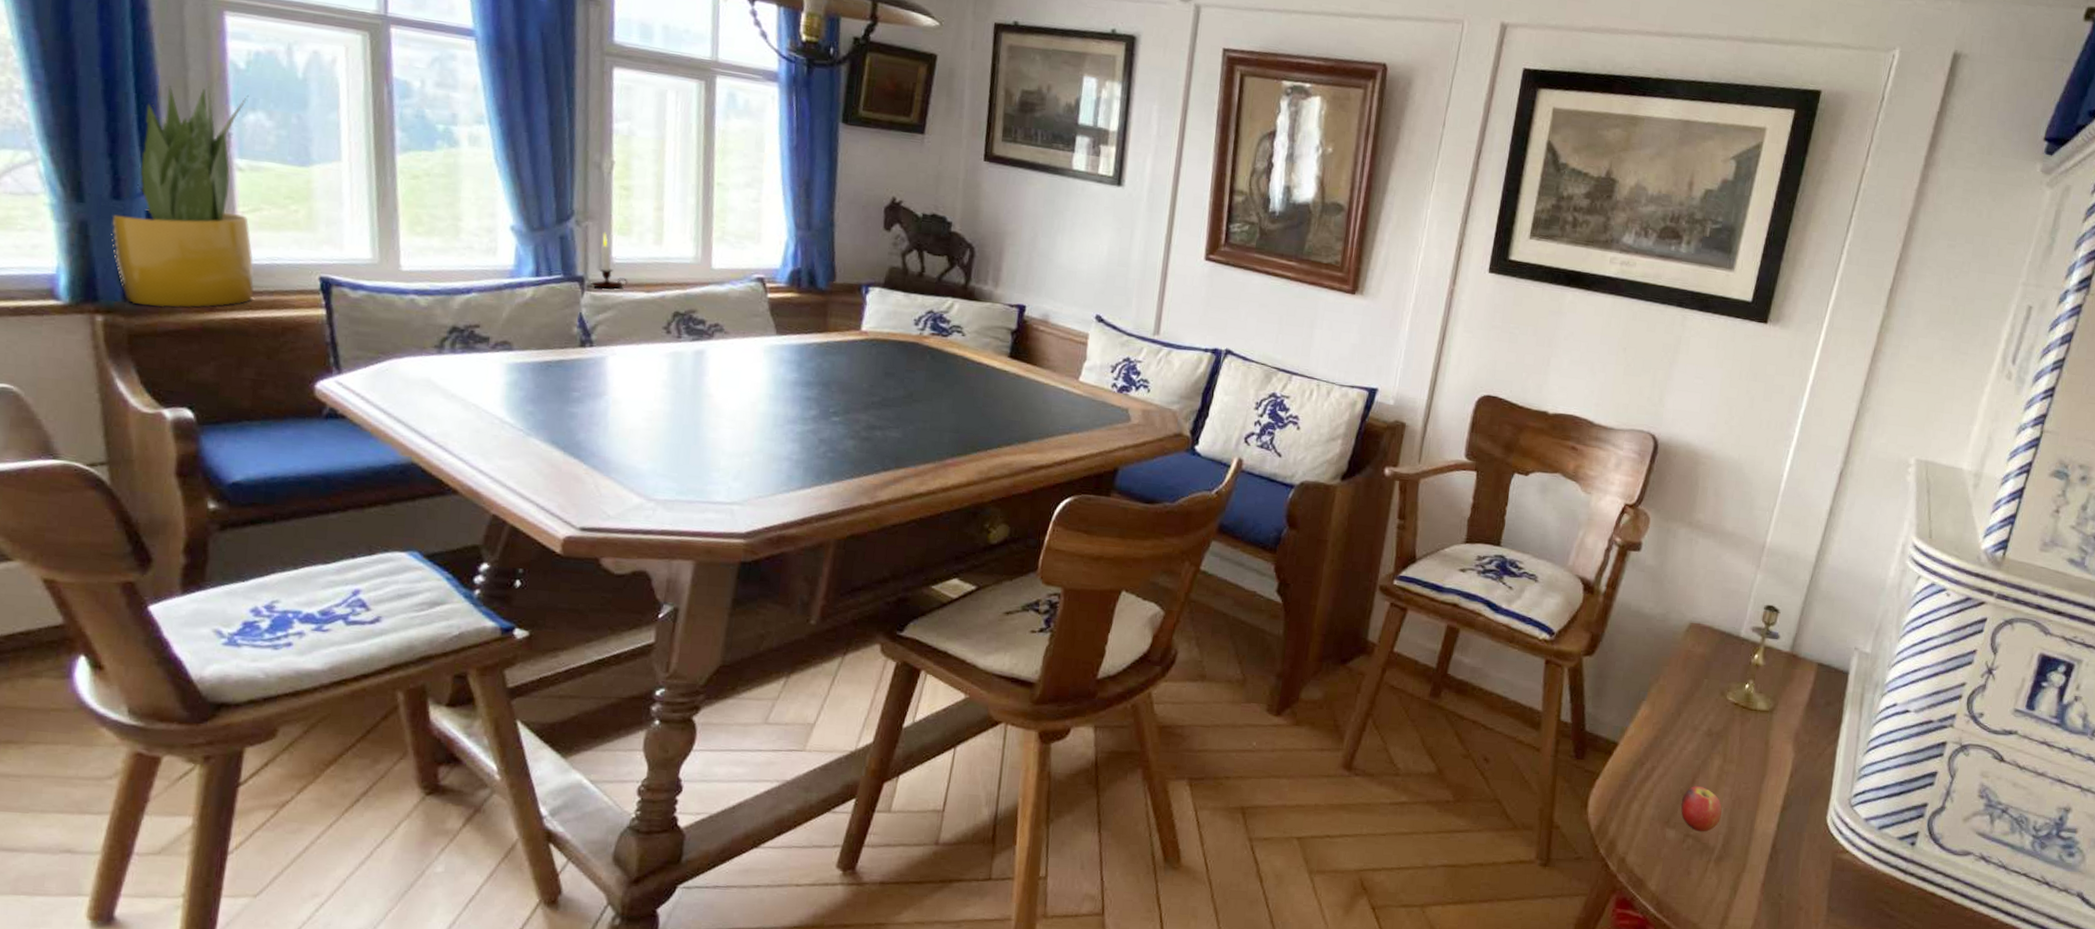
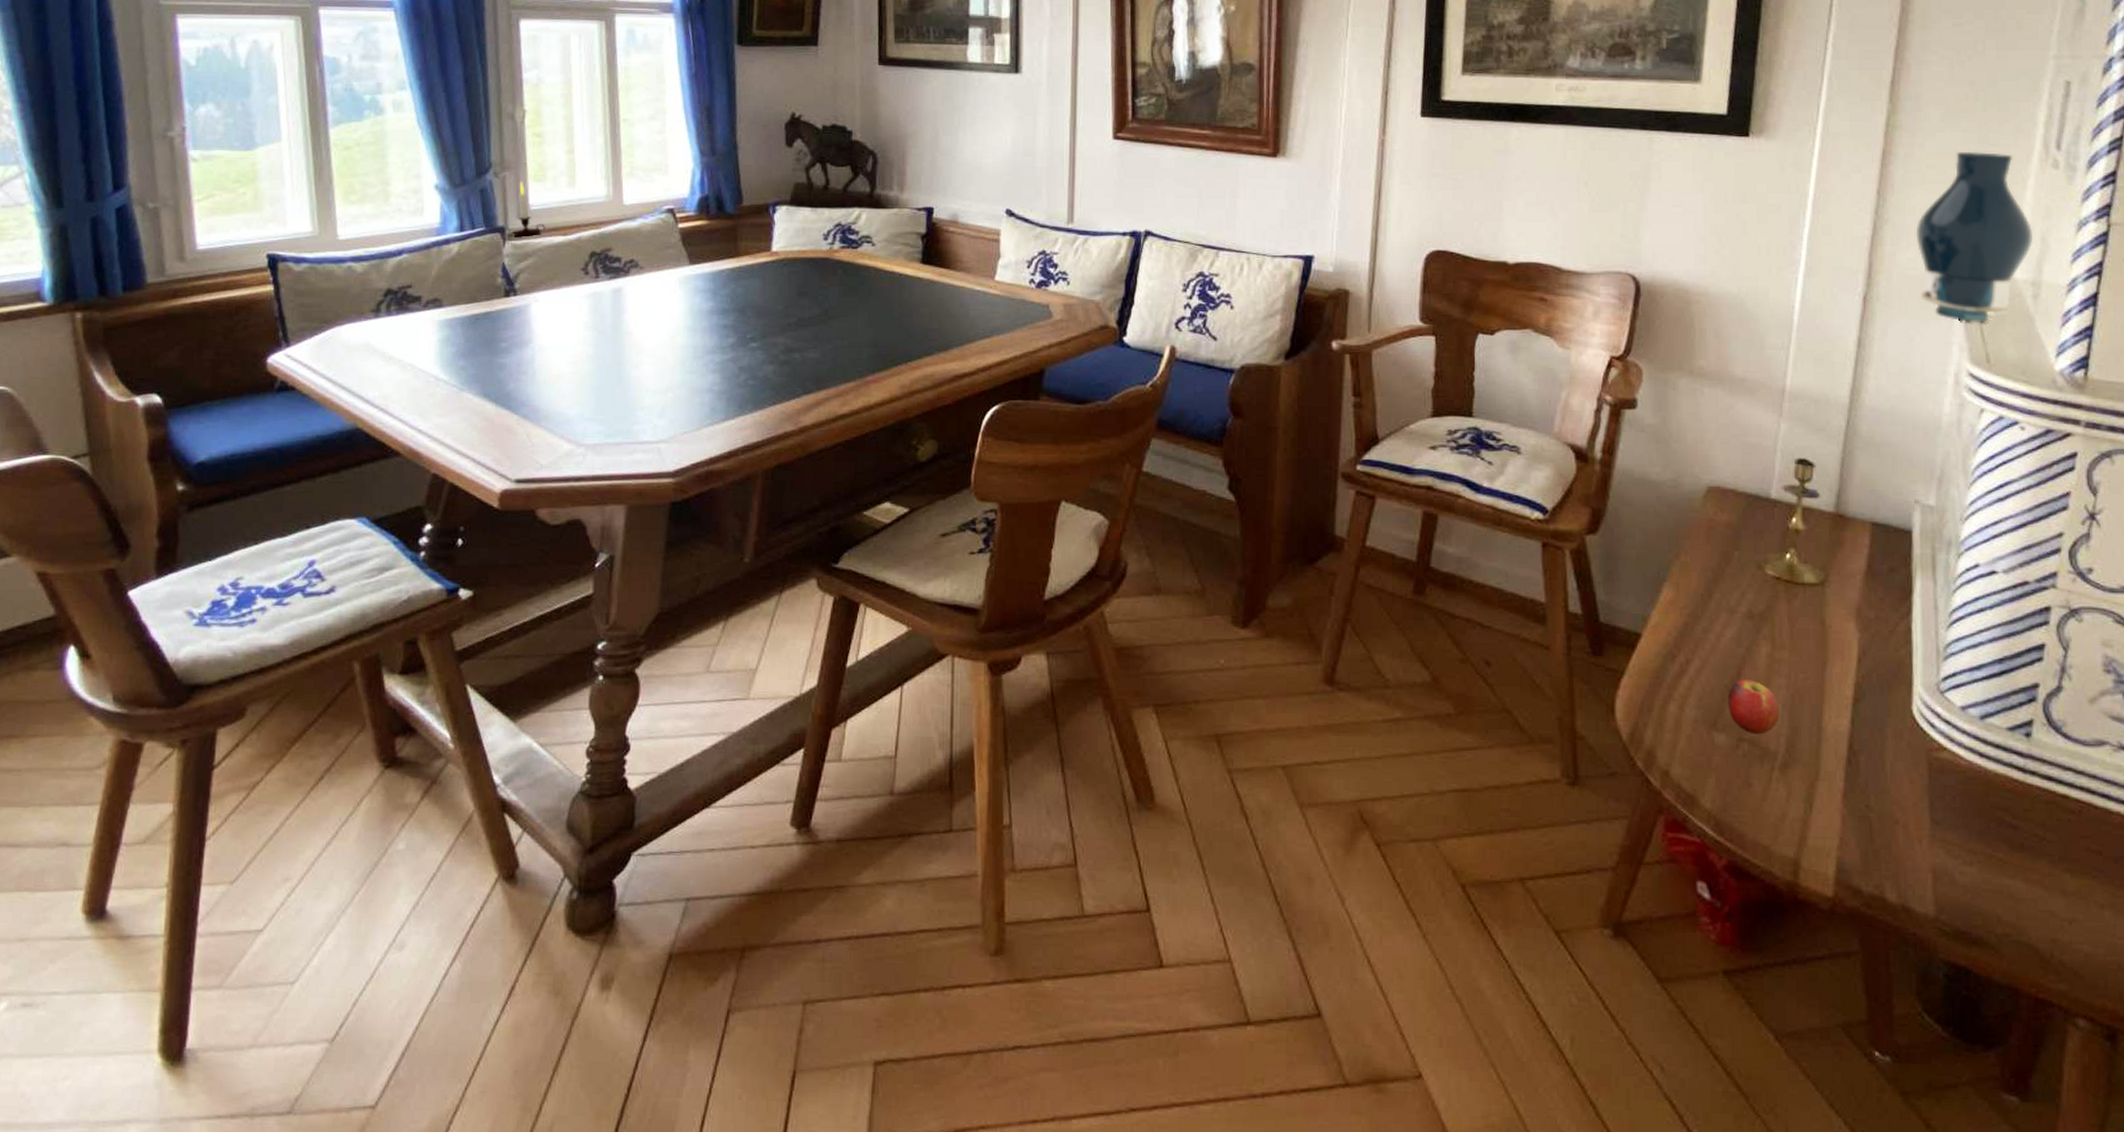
planter: present [111,81,254,308] -> none [86,81,210,299]
vase: none [1885,355,1983,504] -> present [1915,151,2034,322]

